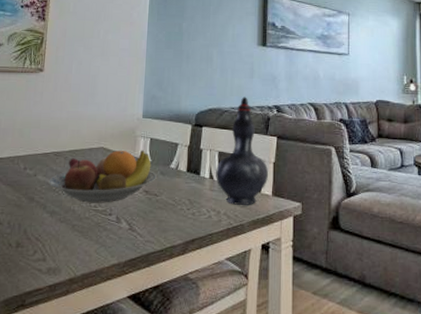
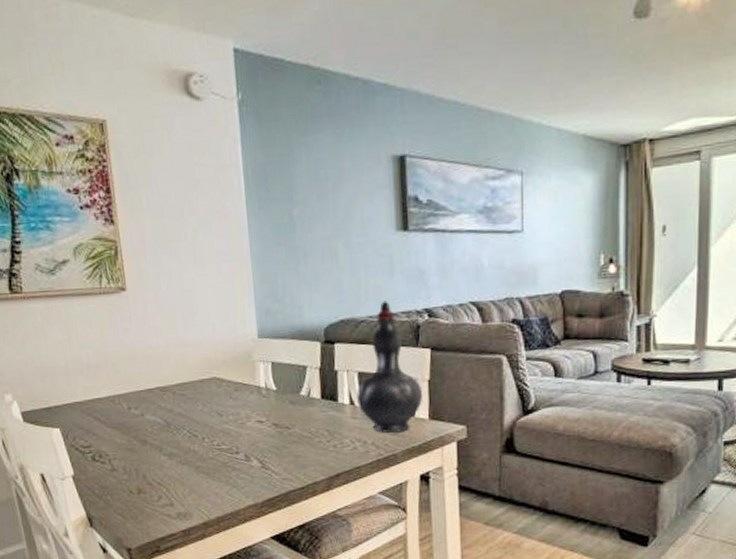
fruit bowl: present [48,150,157,203] -> none [159,377,285,442]

